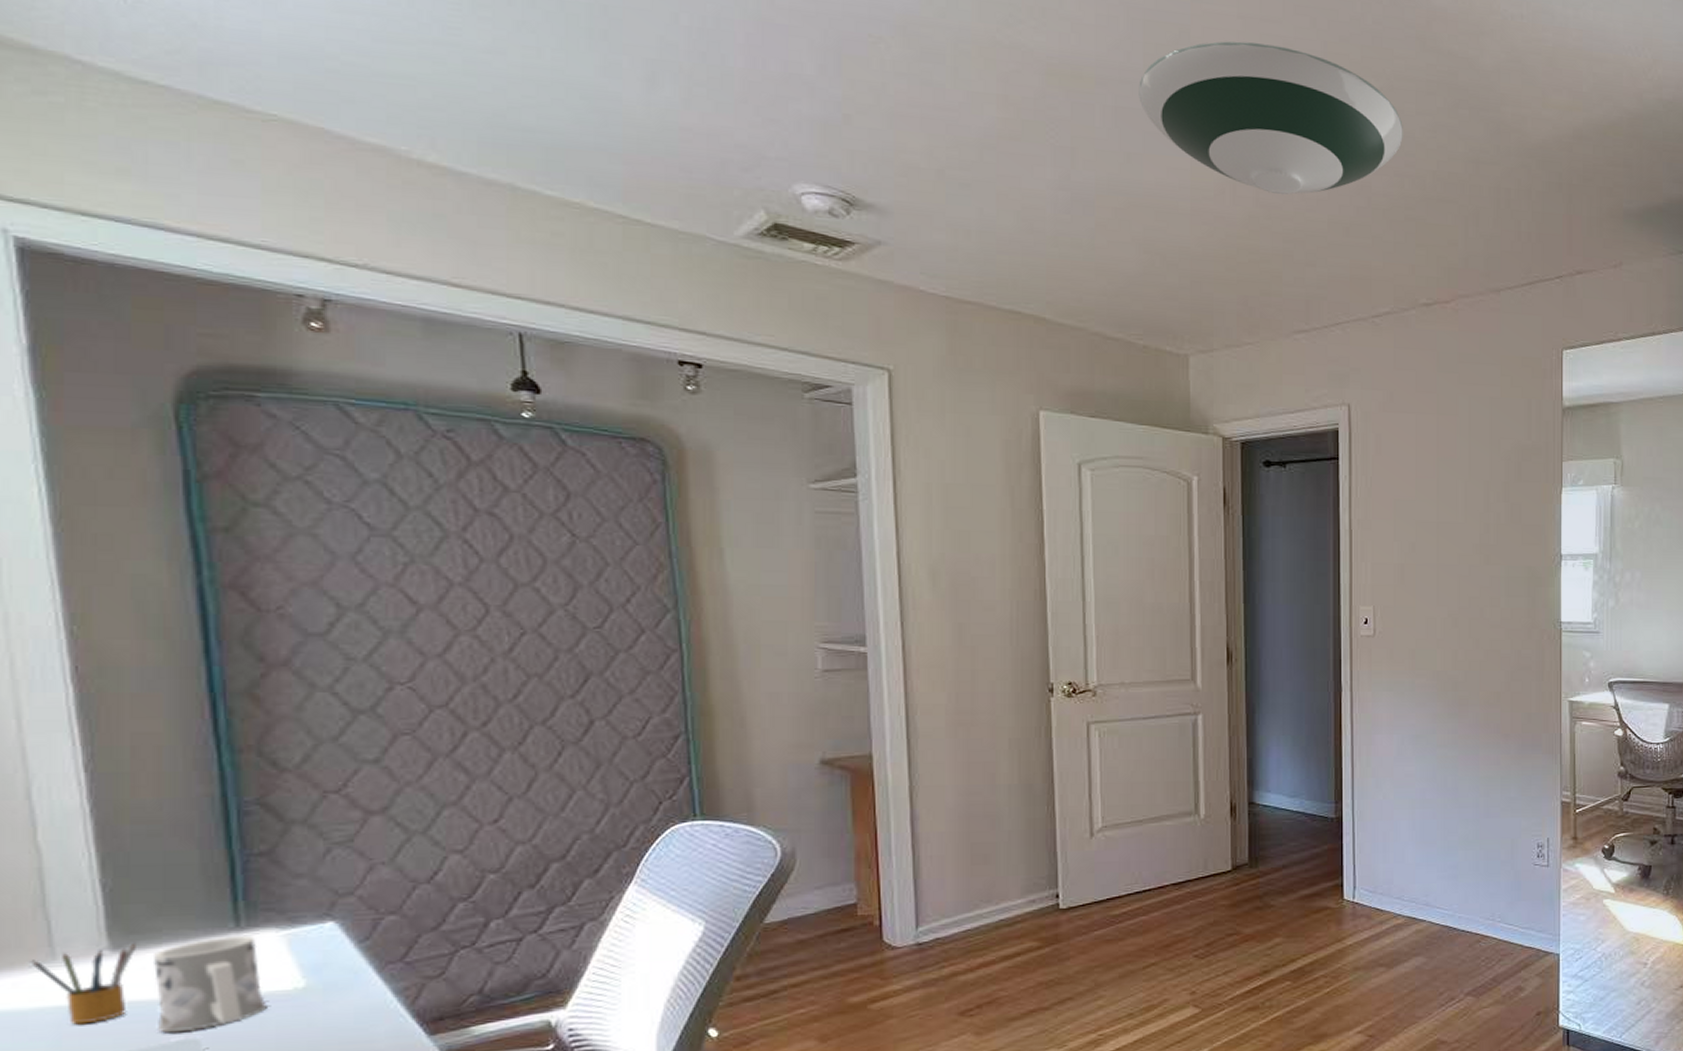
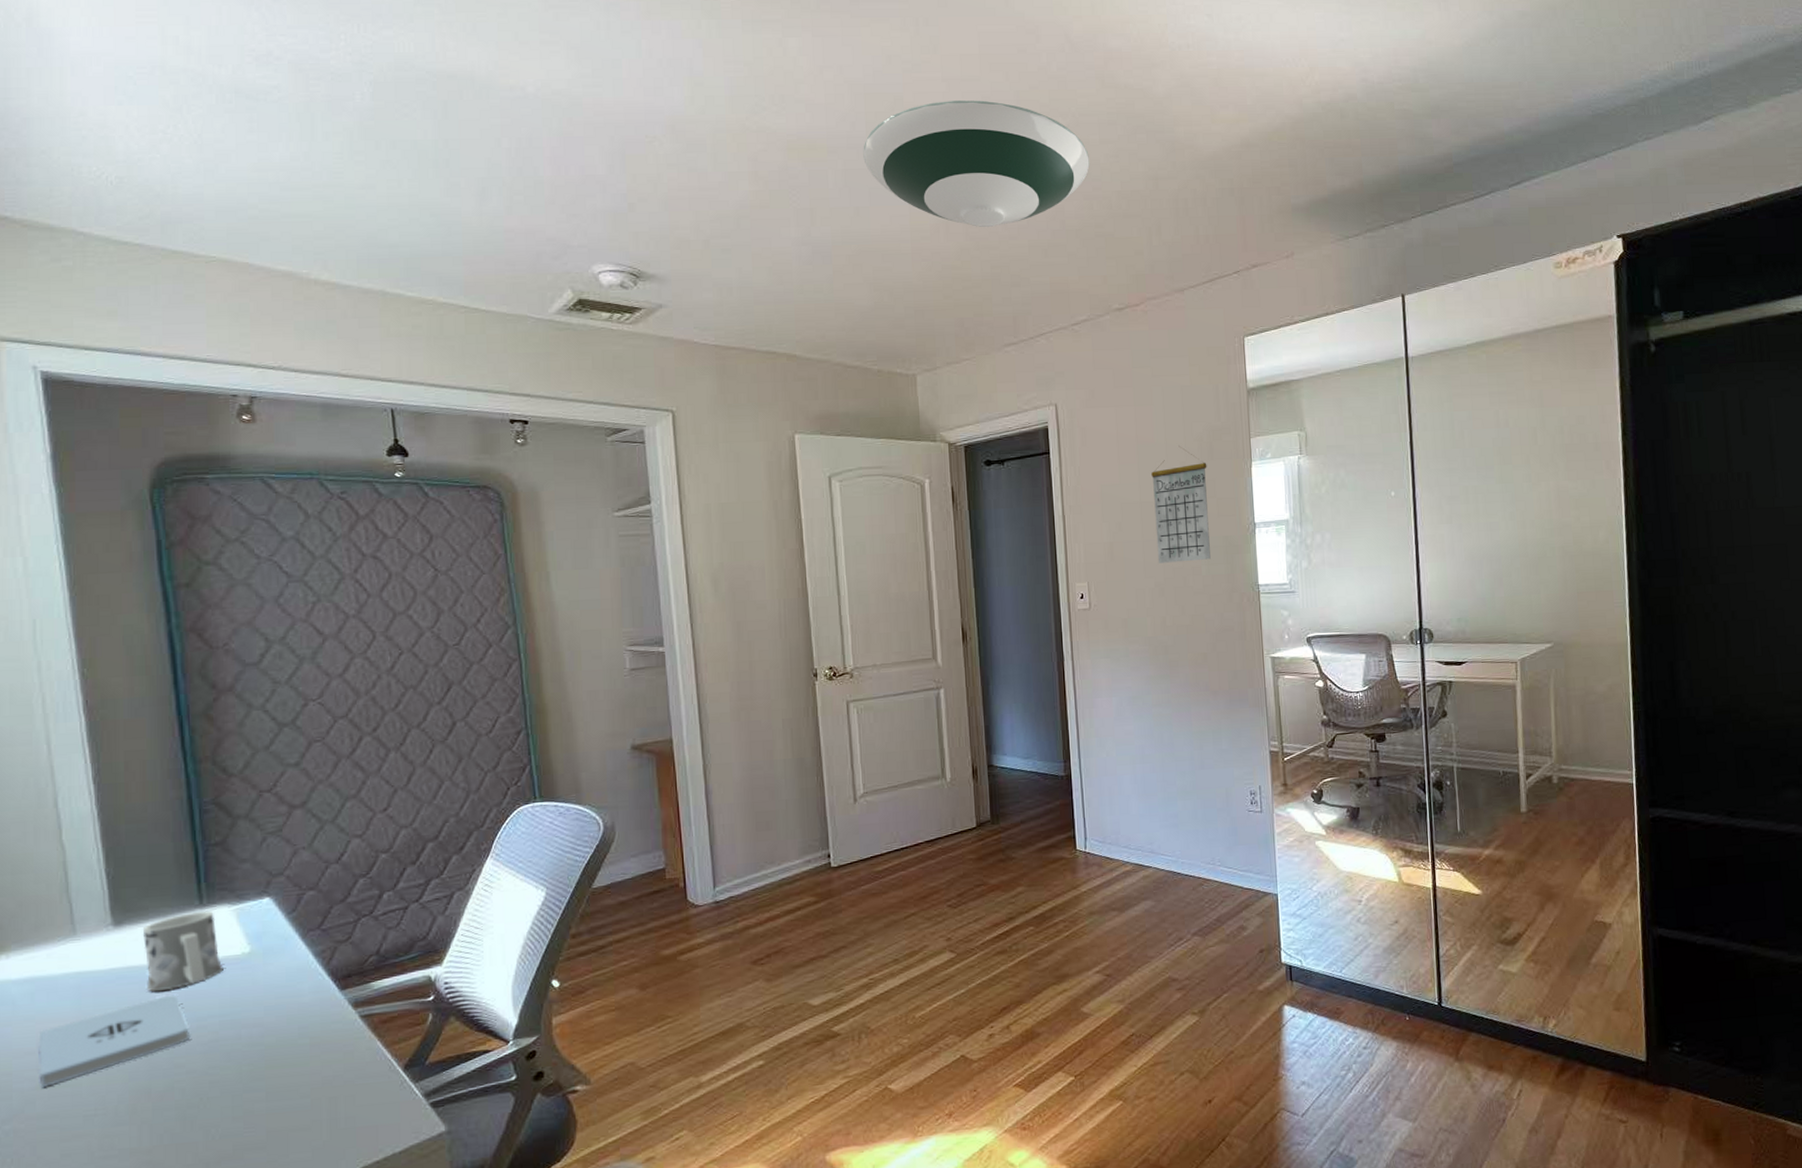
pencil box: present [31,942,136,1025] -> none [59,919,131,987]
calendar: none [1451,462,1513,591] -> present [1151,445,1211,563]

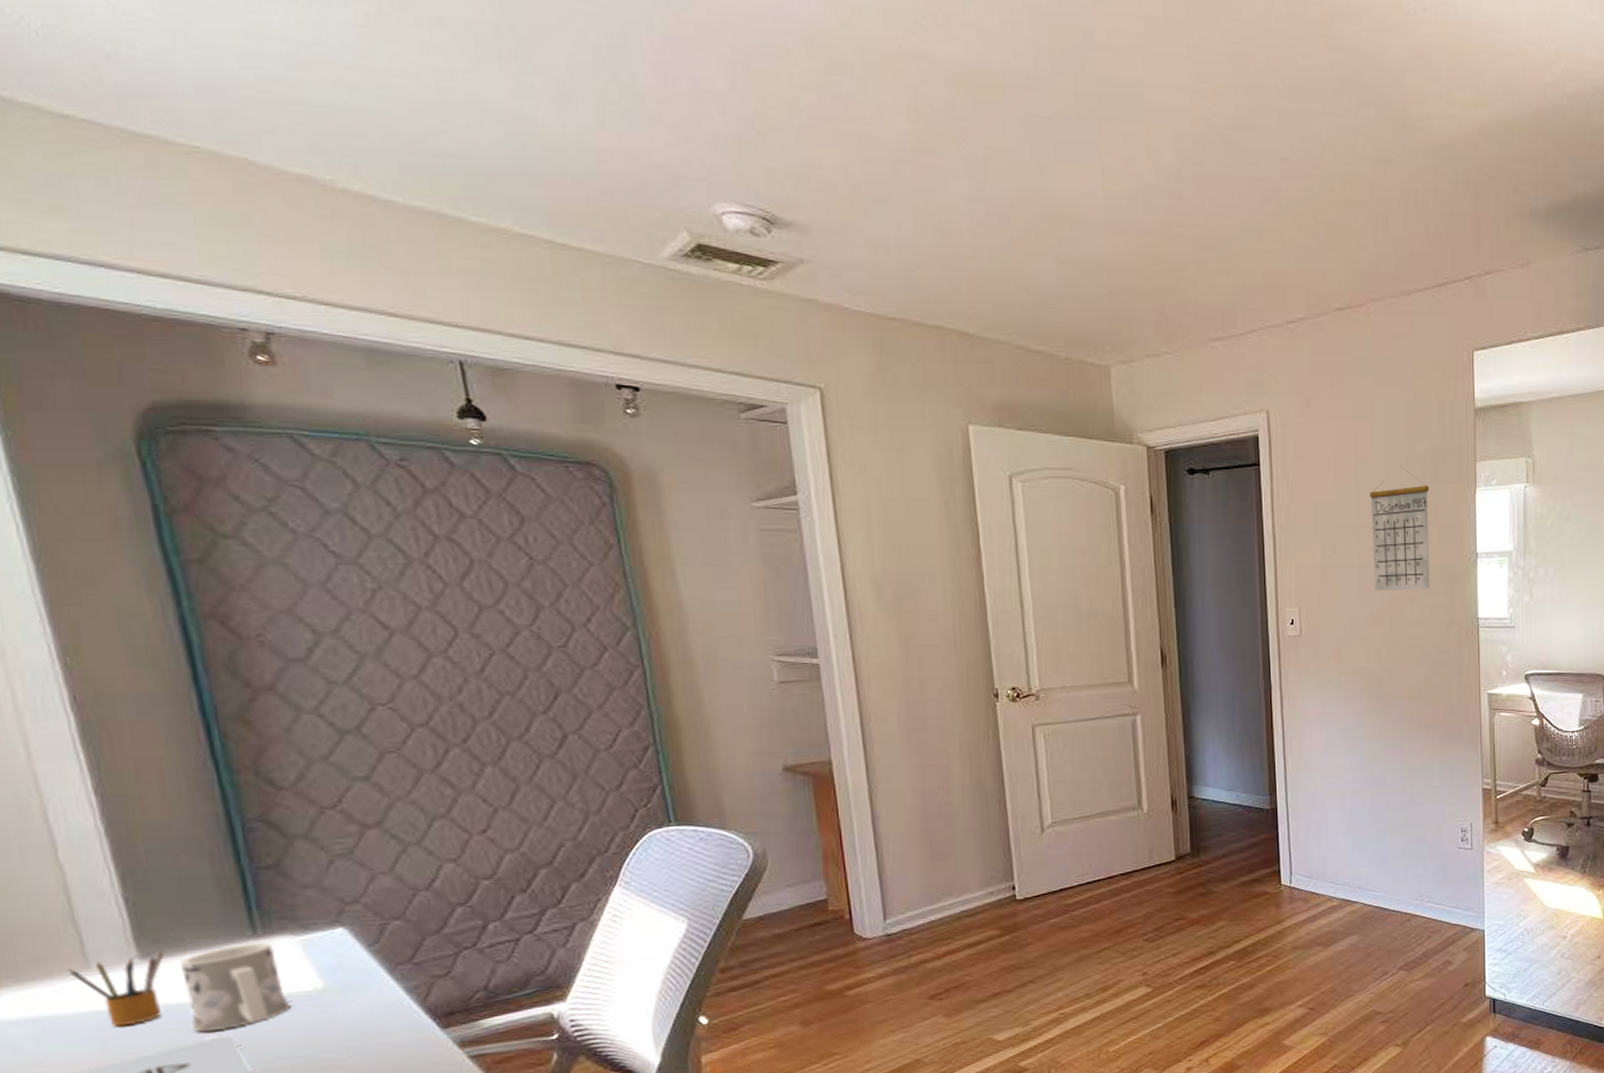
pencil box: none [59,919,131,987] -> present [67,951,163,1027]
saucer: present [863,100,1090,228] -> none [1046,44,1311,202]

